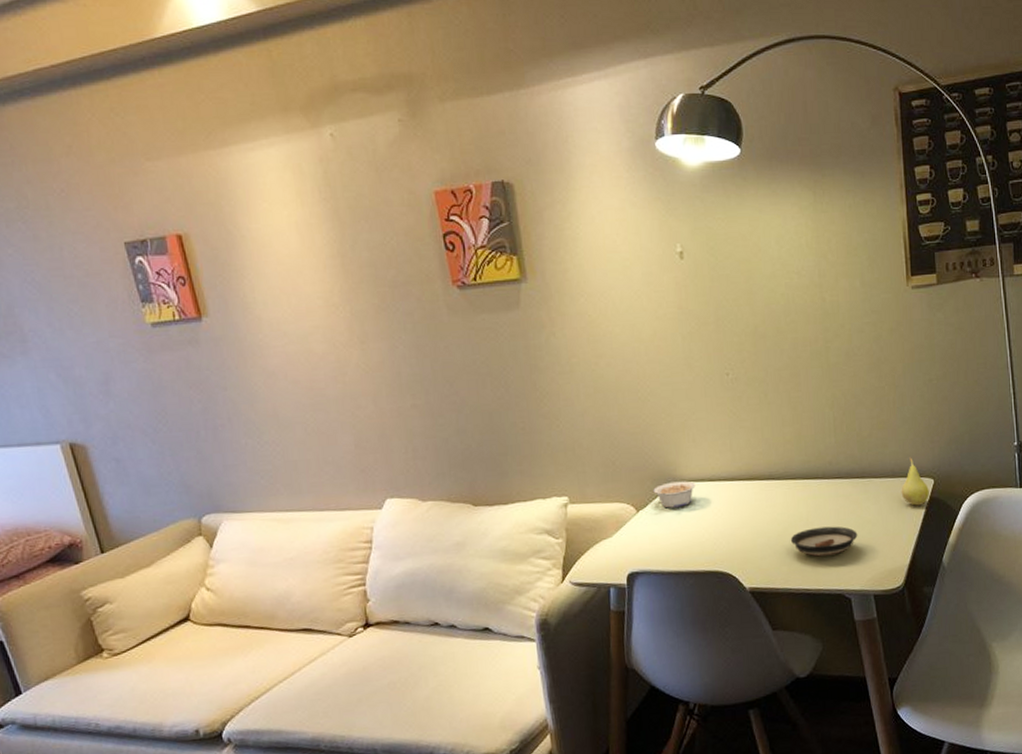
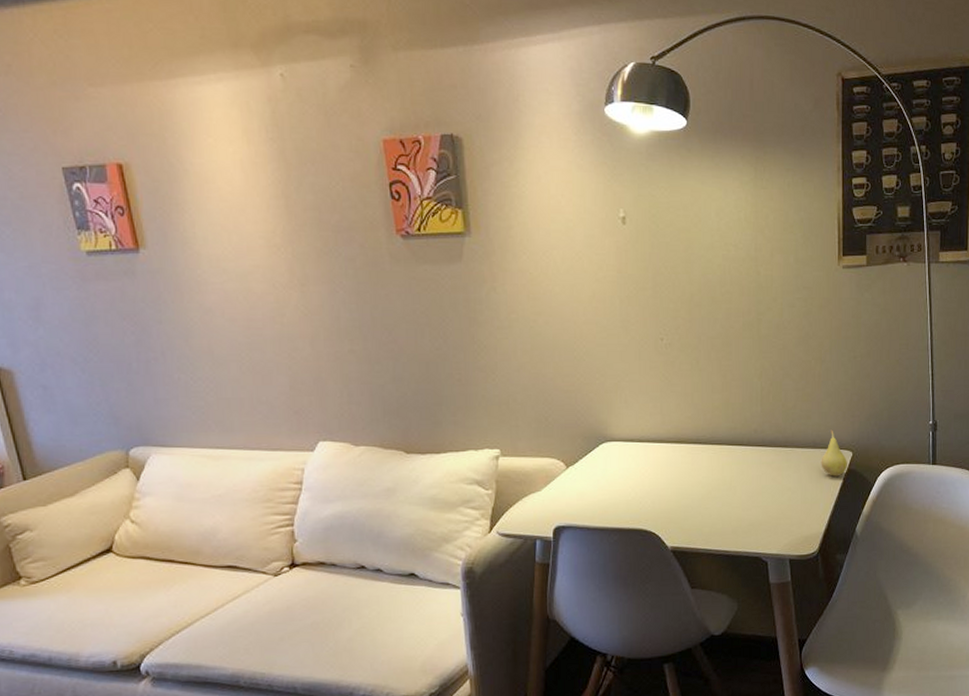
legume: present [653,481,696,509] -> none [584,440,625,466]
saucer: present [790,526,858,557] -> none [713,491,778,520]

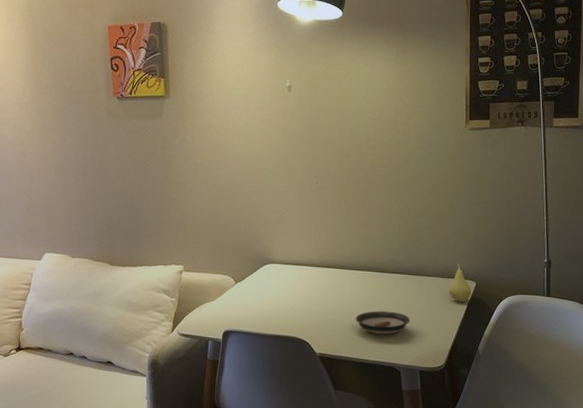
saucer: none [713,491,778,520] -> present [355,311,410,335]

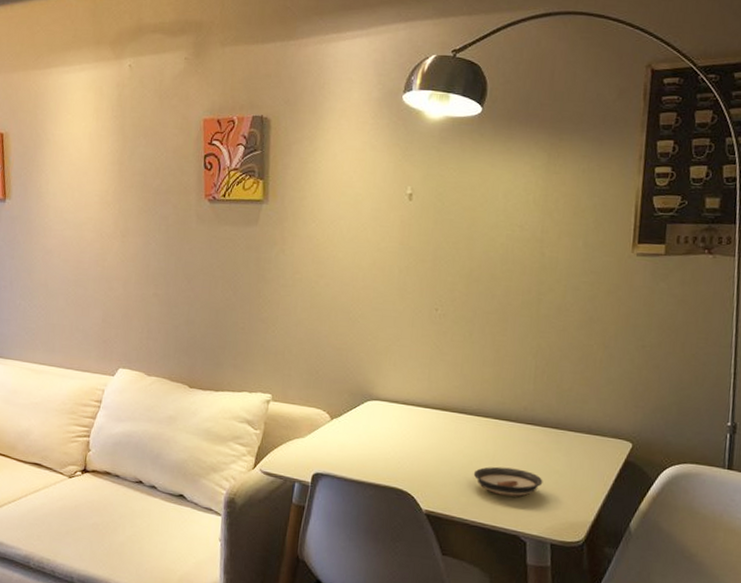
fruit: present [448,262,471,302] -> none [595,417,626,467]

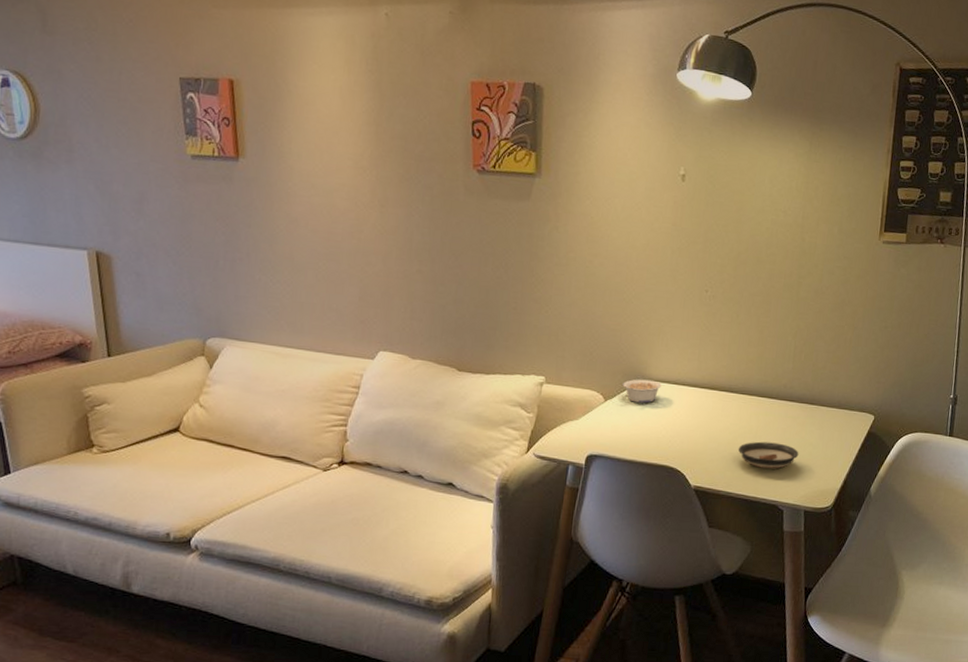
legume: none [349,398,390,423] -> present [623,379,662,403]

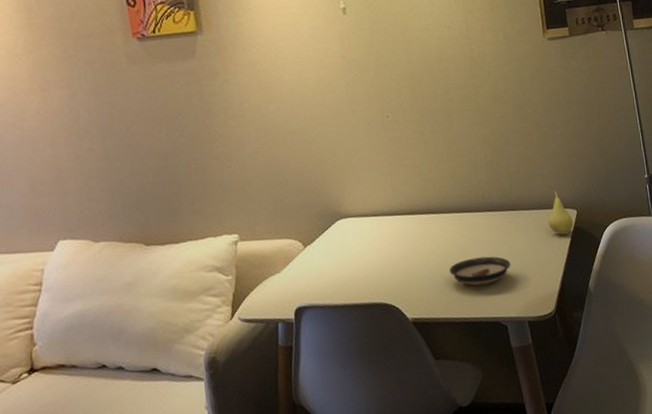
legume: present [623,379,662,403] -> none [320,216,360,243]
fruit: none [843,393,869,437] -> present [548,190,574,235]

